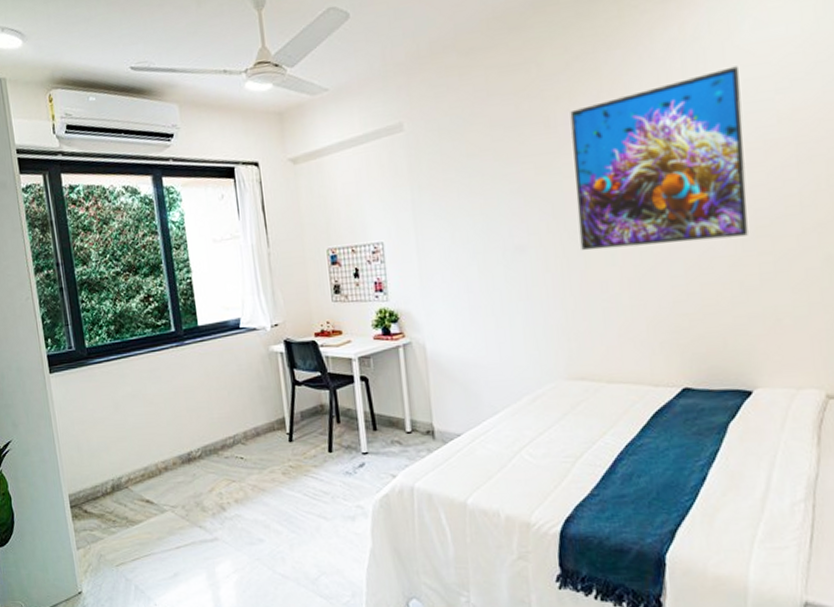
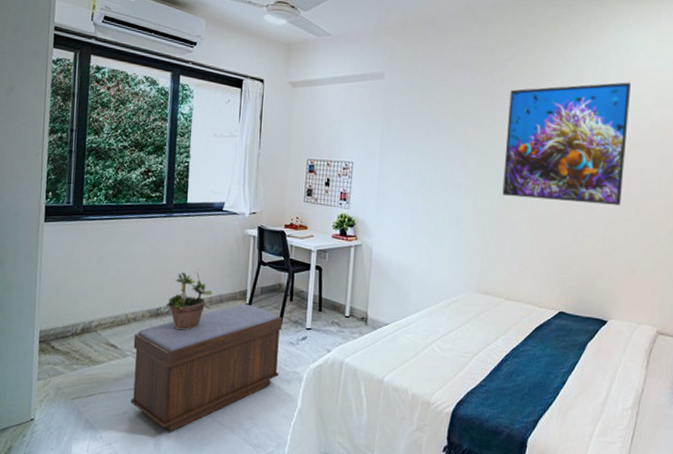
bench: none [168,433,340,591] -> present [130,303,283,432]
potted plant: none [196,401,246,474] -> present [165,269,212,331]

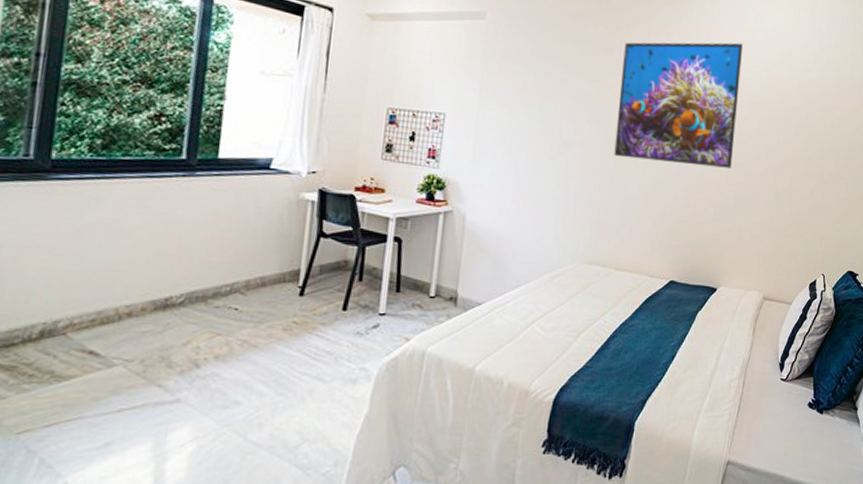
bench: present [130,303,283,432] -> none [117,286,348,464]
potted plant: present [165,269,212,331] -> none [178,244,250,326]

